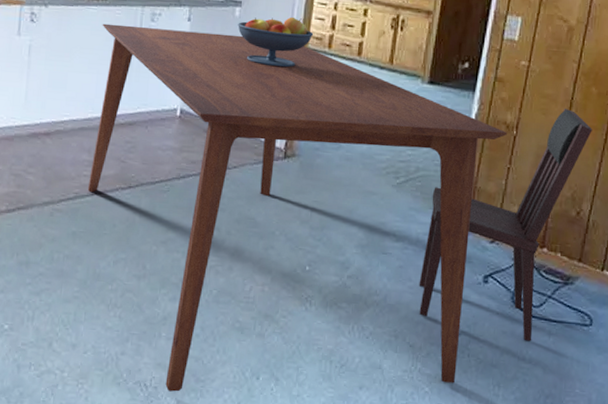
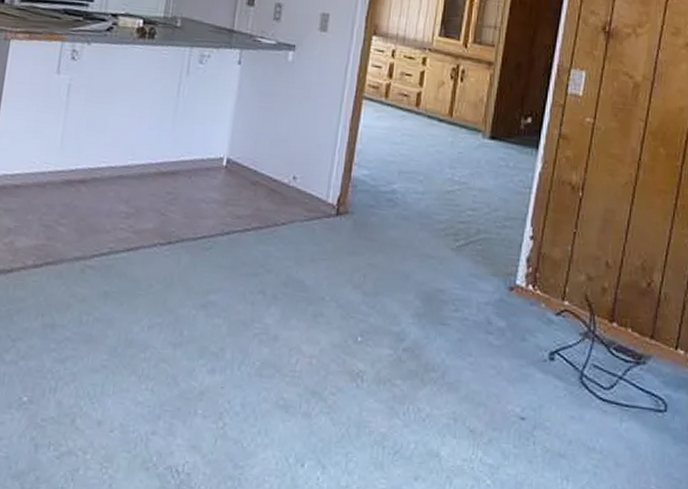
dining table: present [87,23,507,392] -> none [123,64,573,480]
fruit bowl: present [238,16,314,68] -> none [290,62,370,117]
dining chair: present [419,108,592,342] -> none [480,169,661,429]

